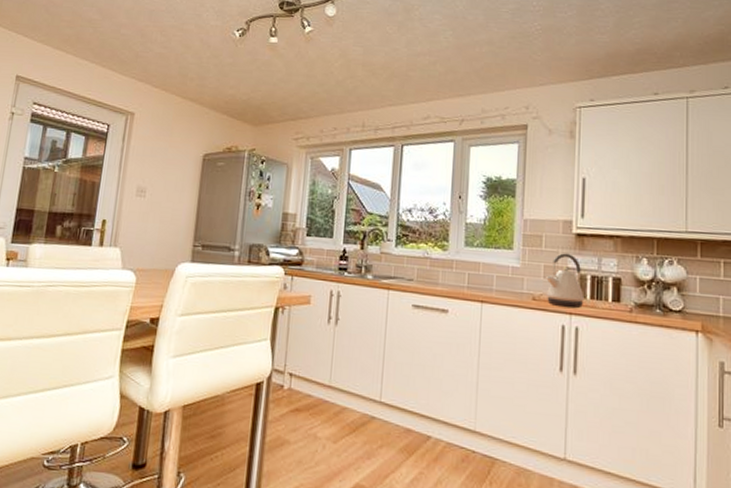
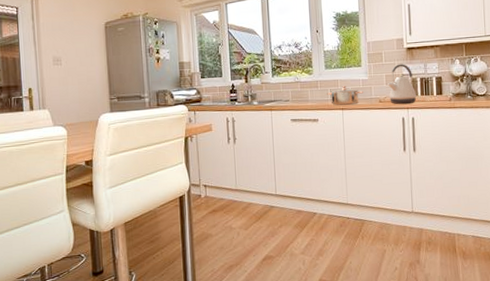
cooking pot: none [463,271,513,298] -> present [327,86,364,106]

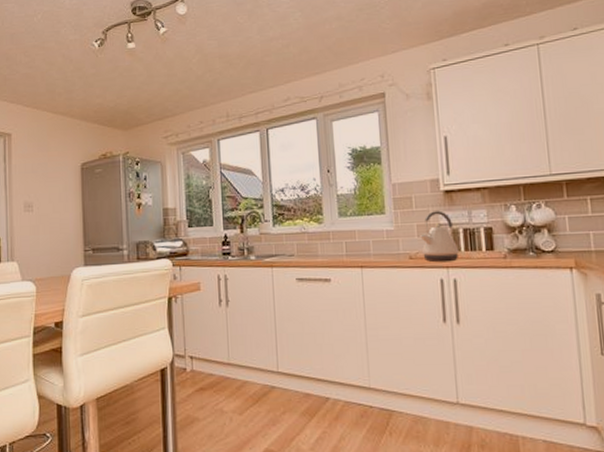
cooking pot: present [327,86,364,106] -> none [341,238,389,262]

